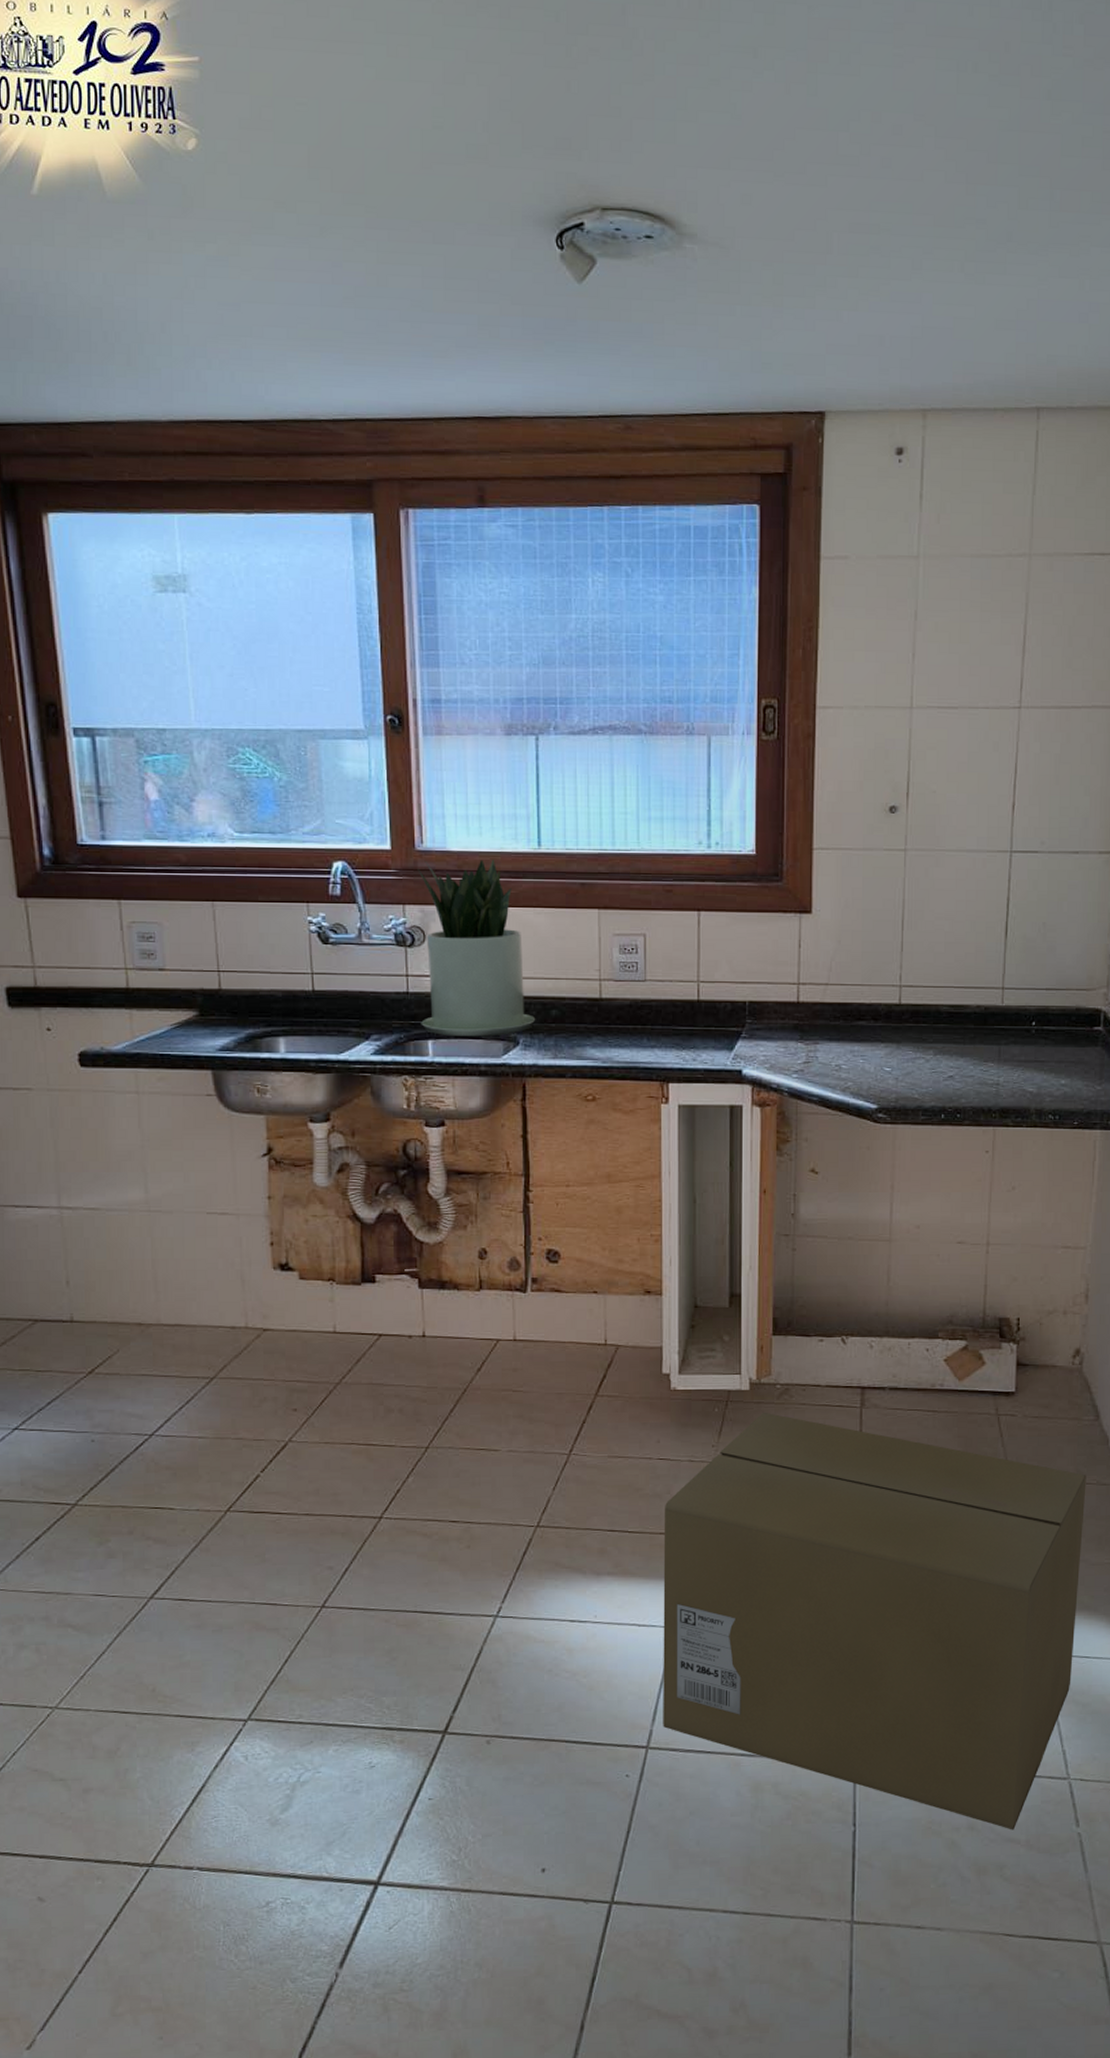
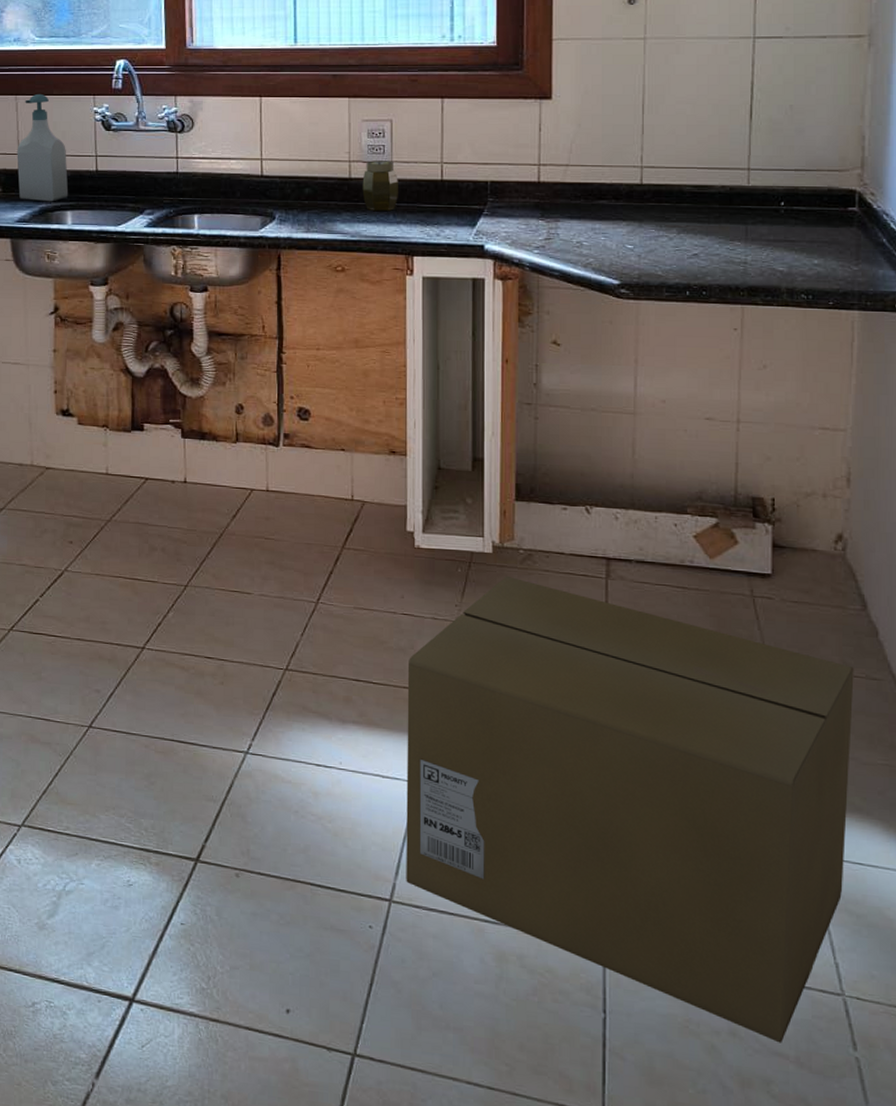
soap bottle: none [216,899,281,1027] -> present [17,93,69,202]
planter: present [417,858,536,1037] -> none [188,54,291,212]
jar: none [614,979,652,1035] -> present [362,160,398,212]

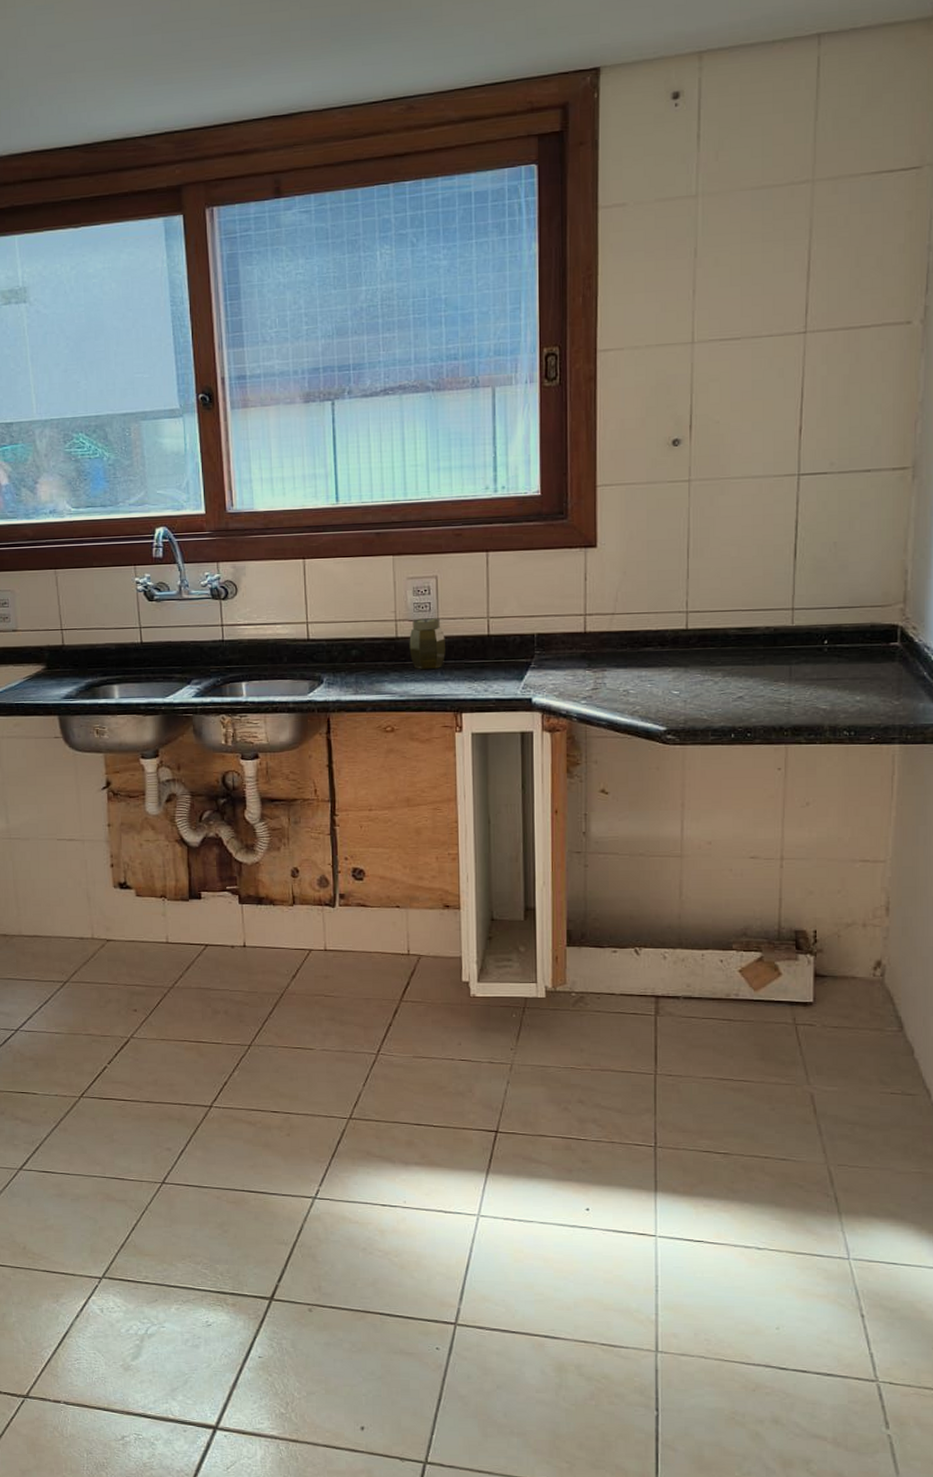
soap bottle: present [17,93,69,202] -> none [59,566,115,677]
box: present [406,575,854,1043] -> none [466,1018,890,1427]

